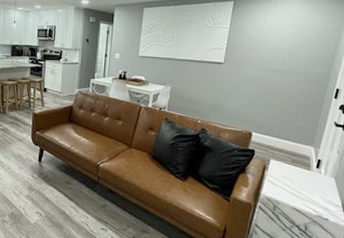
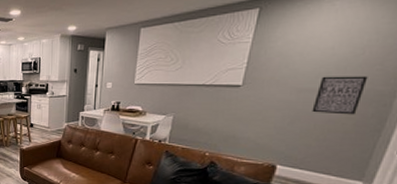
wall art: none [275,59,311,92] -> present [312,76,368,115]

